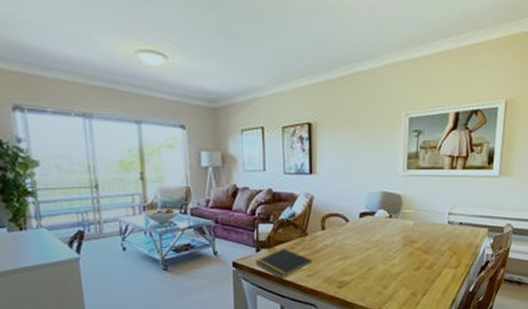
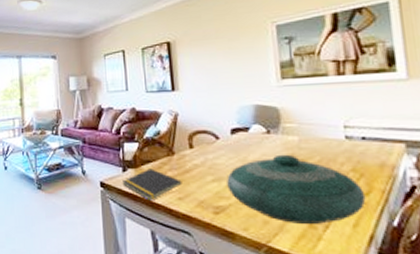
decorative bowl: none [351,236,455,294] -> present [227,154,366,225]

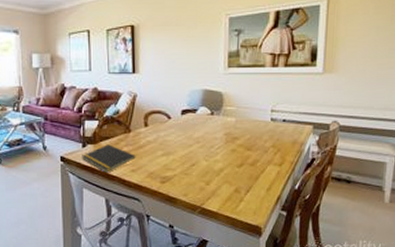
decorative bowl: present [227,154,366,225] -> none [174,133,279,190]

